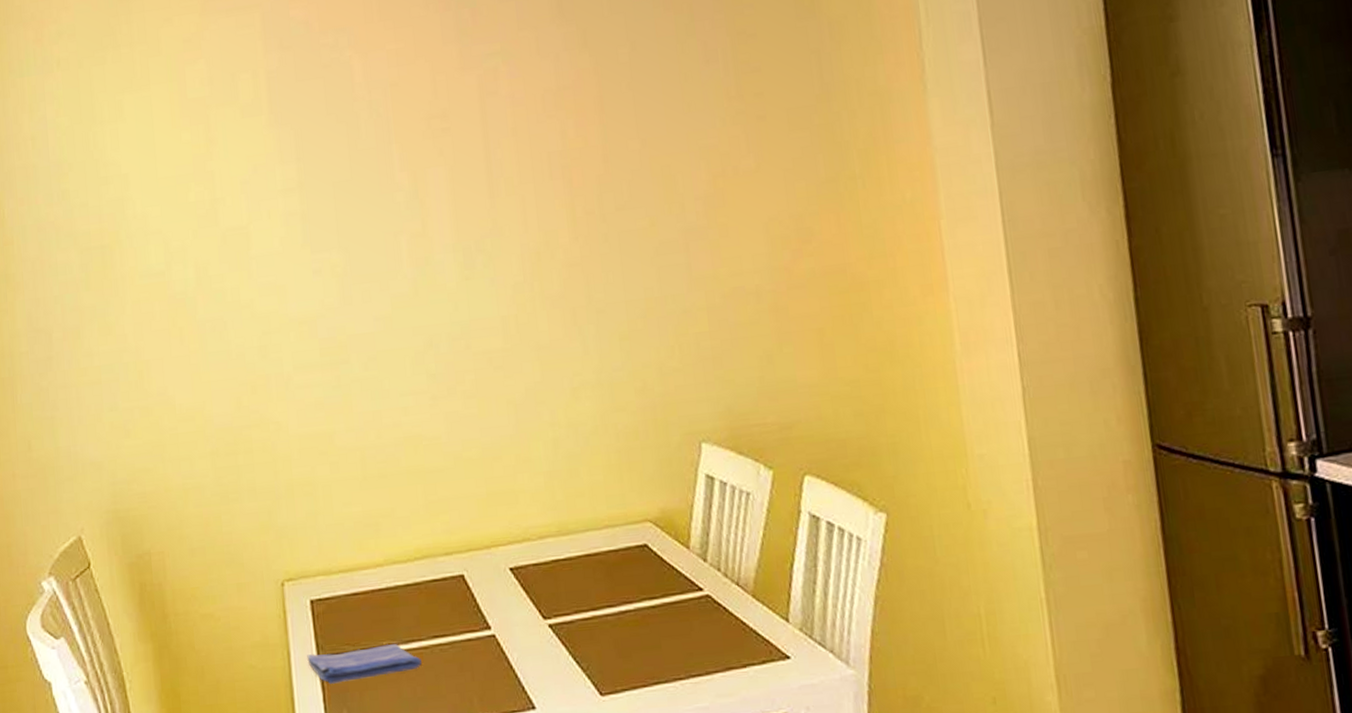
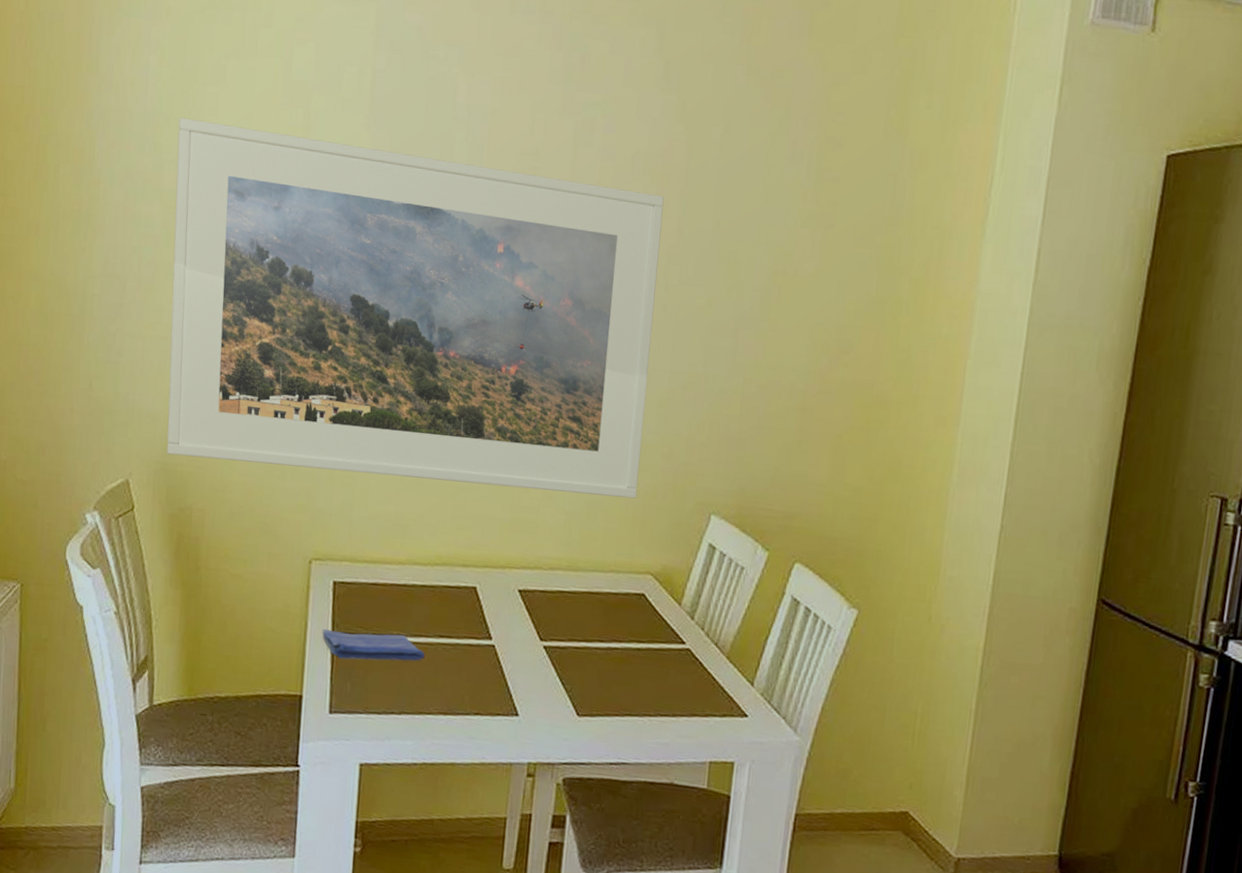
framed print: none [82,126,617,501] -> present [167,117,664,499]

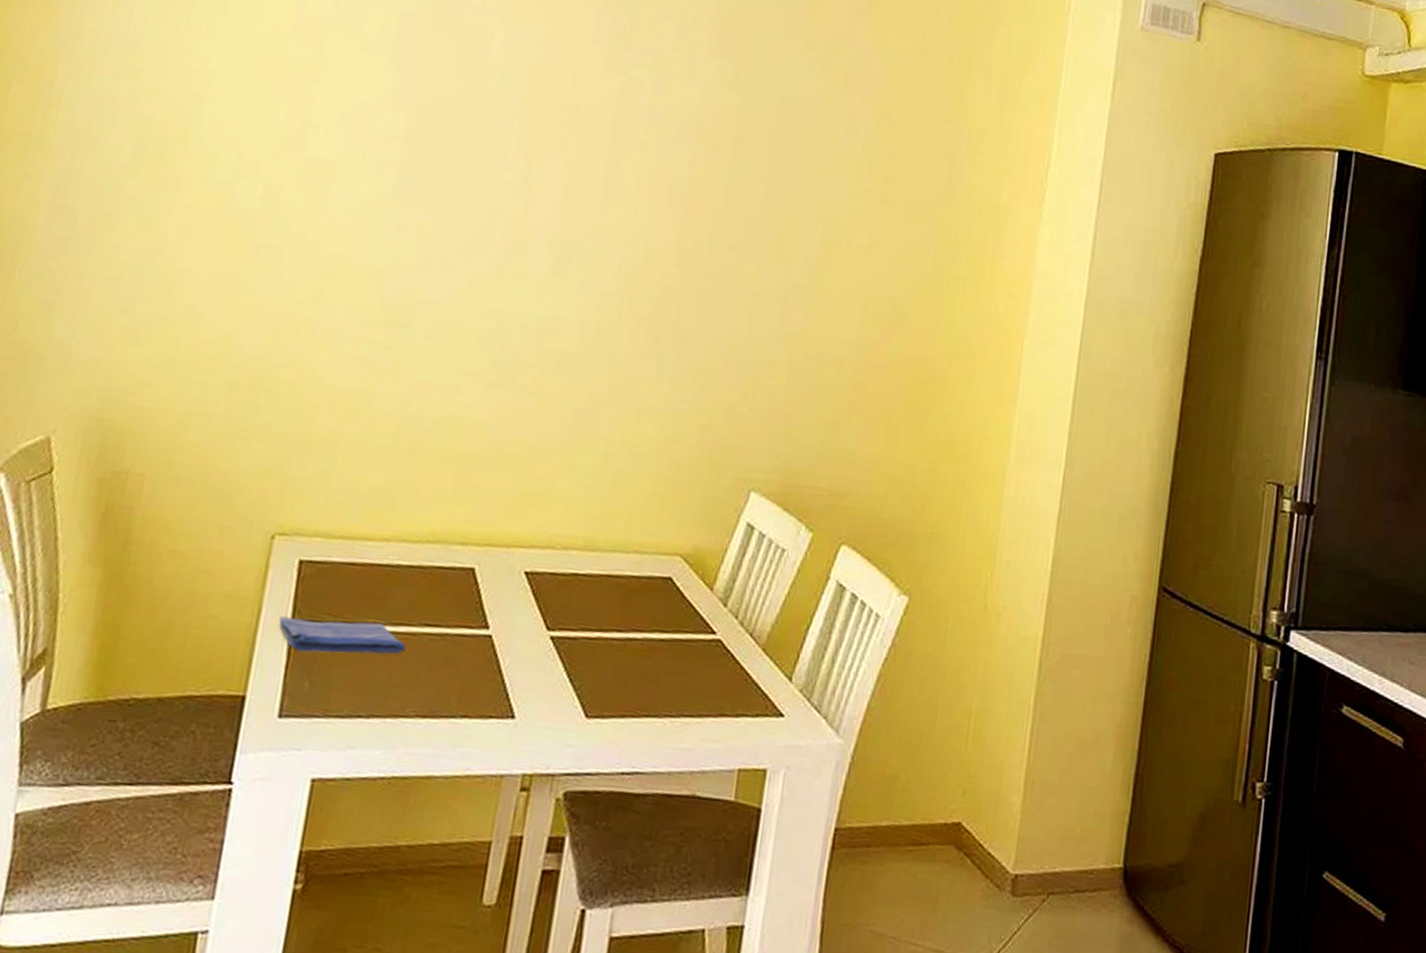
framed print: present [167,117,664,499] -> none [104,44,713,472]

